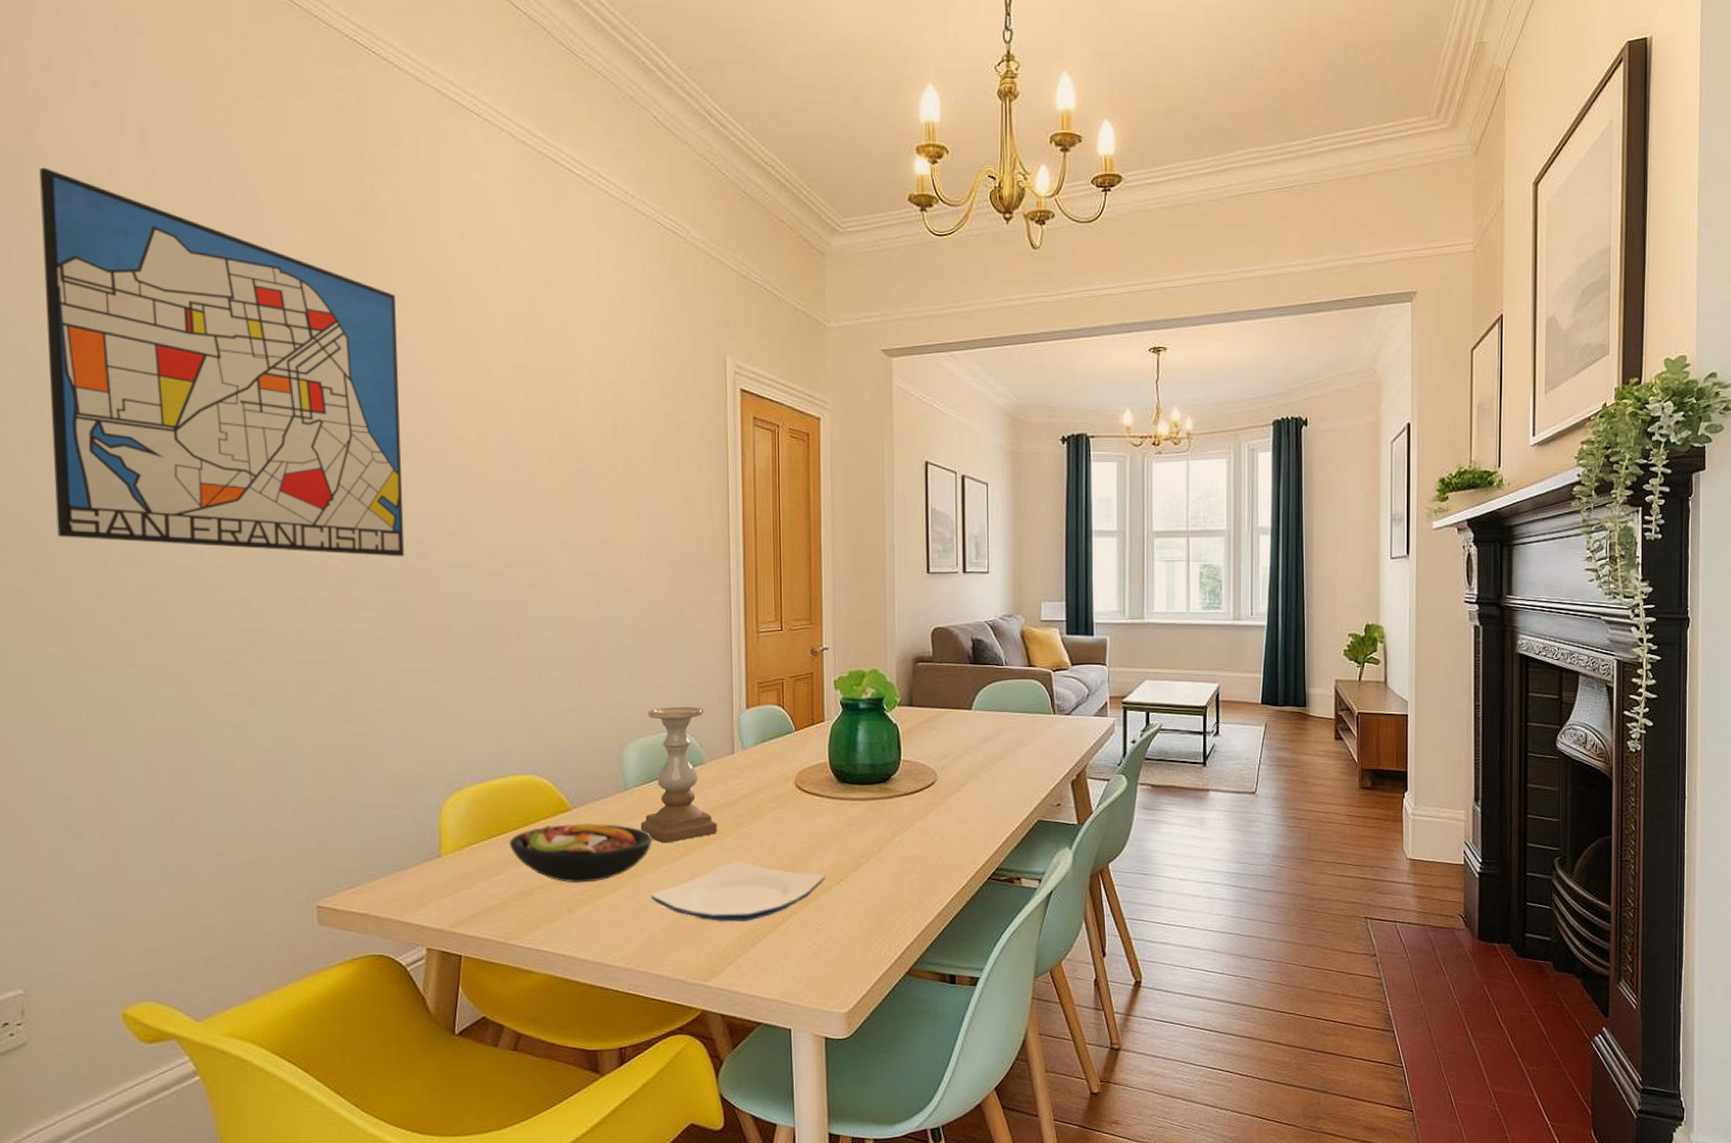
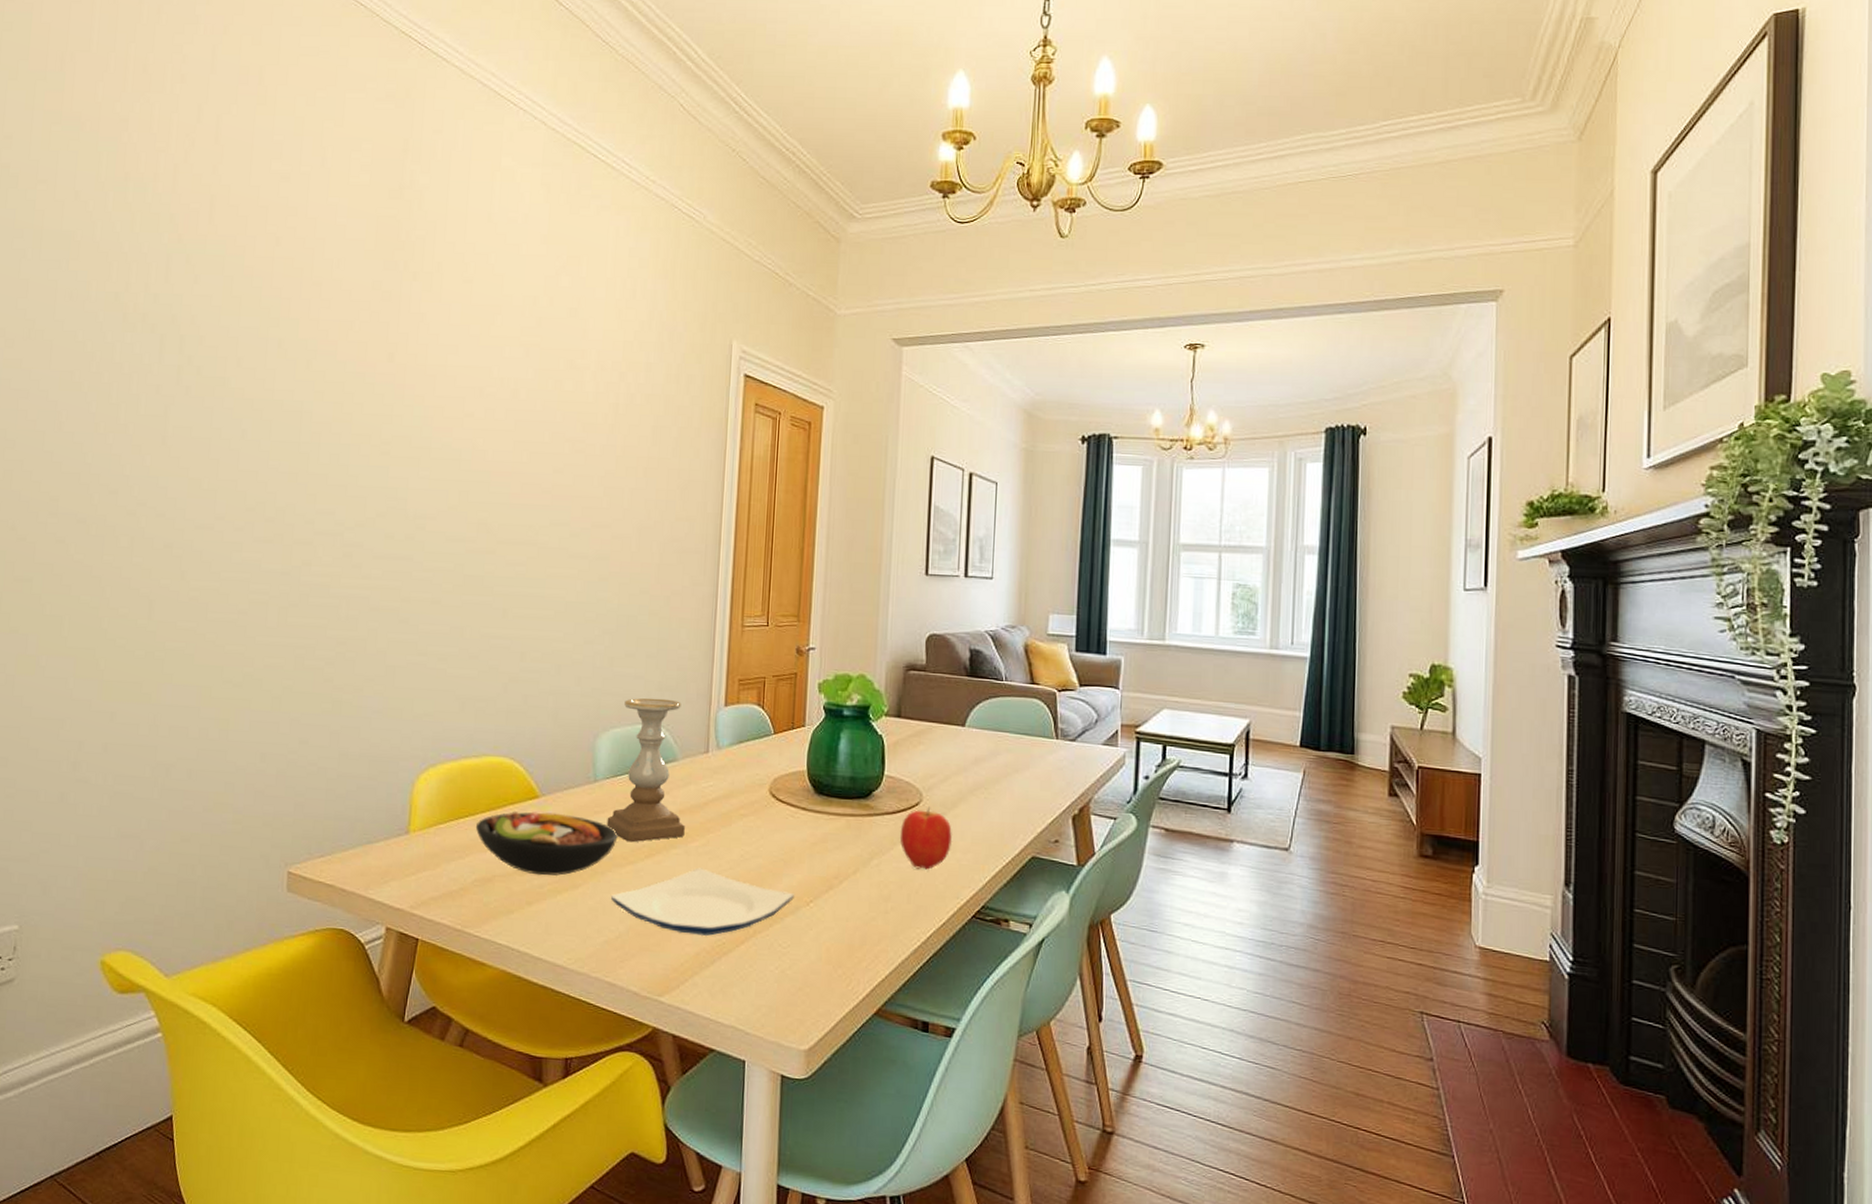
wall art: present [39,167,405,557] -> none [101,153,422,528]
apple: none [919,784,967,841] -> present [899,806,953,870]

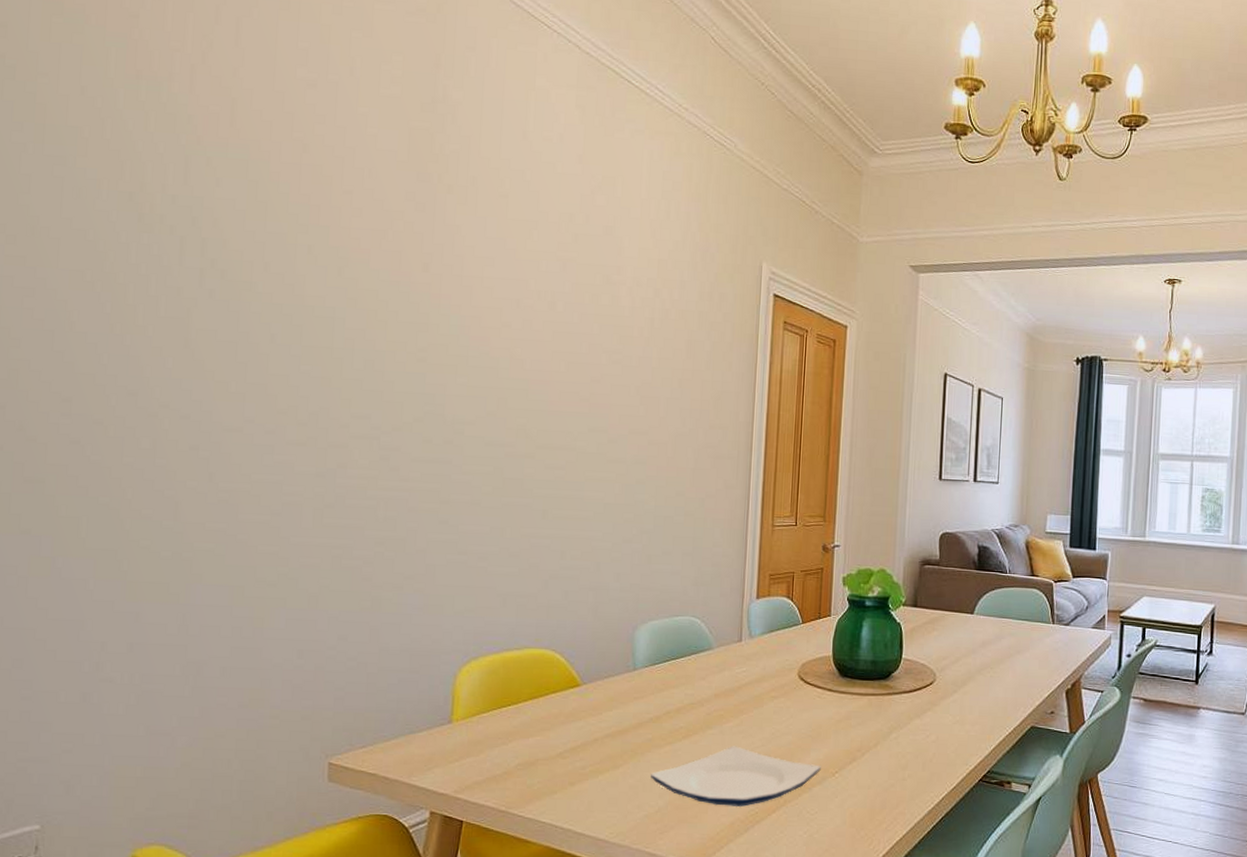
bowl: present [475,811,618,876] -> none [518,699,657,758]
candle holder: present [606,698,685,843] -> none [646,592,720,725]
apple: present [899,806,953,870] -> none [916,685,963,741]

